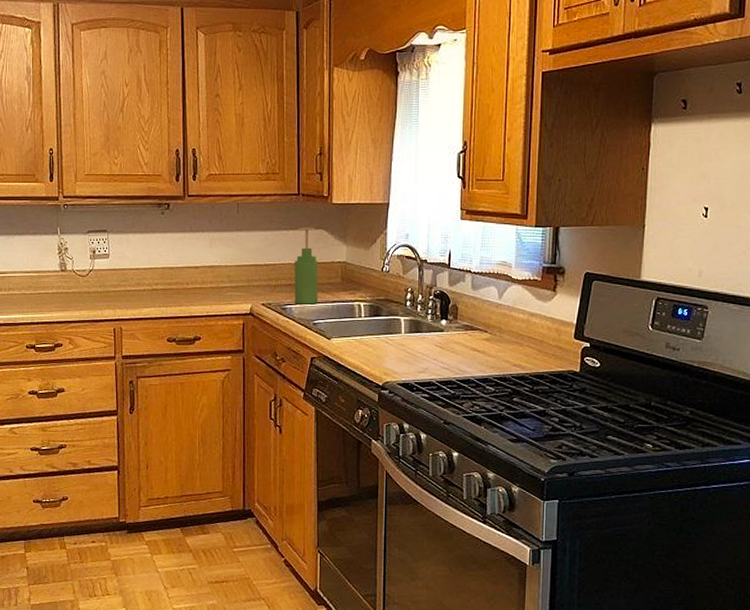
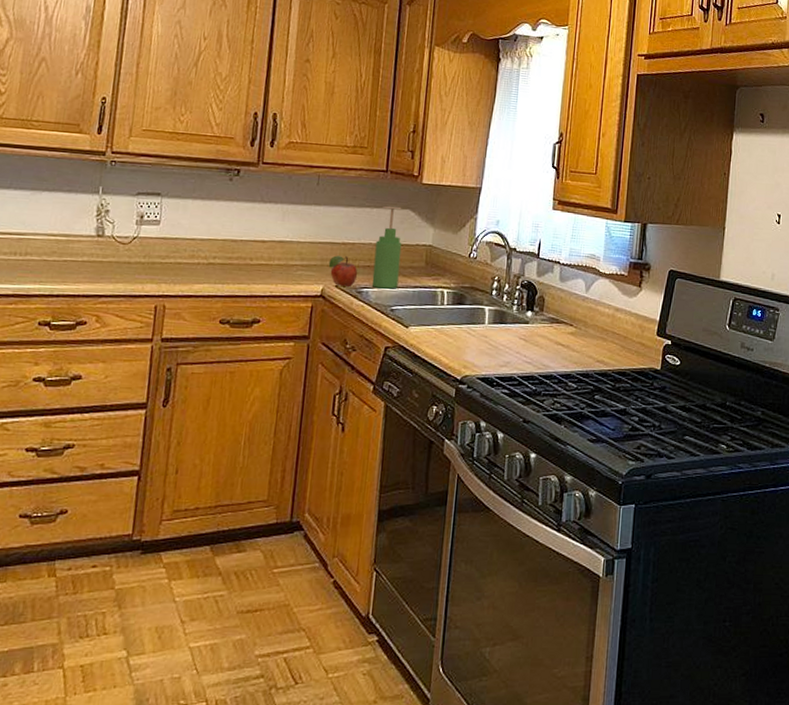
fruit: none [254,276,281,305] -> present [328,255,358,288]

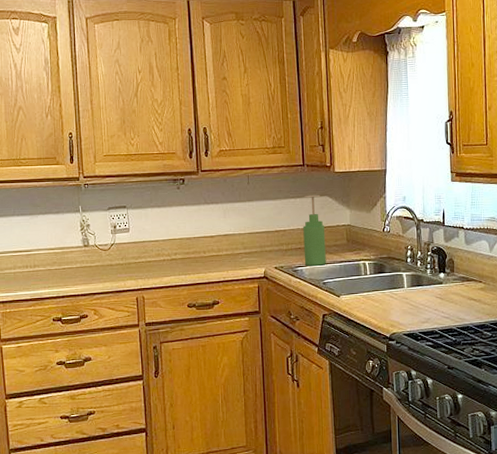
fruit: present [328,255,358,288] -> none [266,242,292,268]

